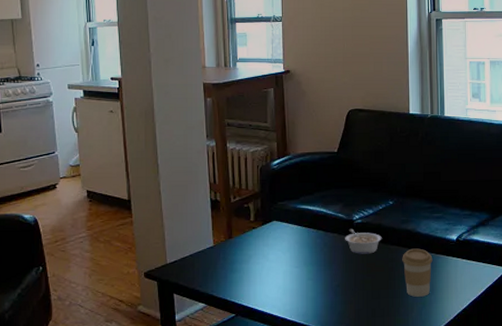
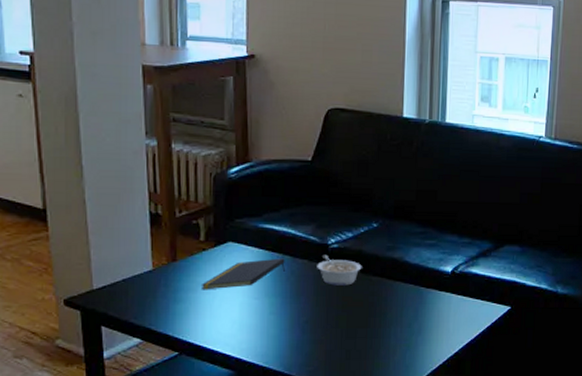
notepad: none [252,233,319,262] -> present [200,258,285,290]
coffee cup: present [402,248,433,297] -> none [385,281,422,337]

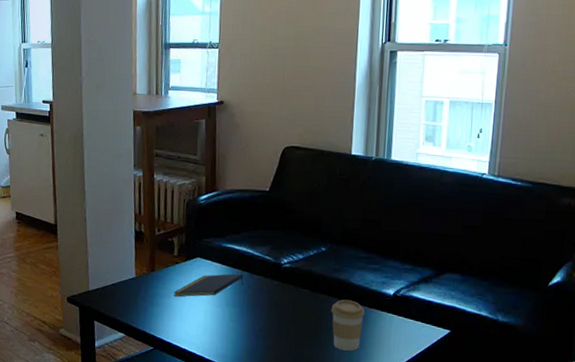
legume: present [317,254,362,286] -> none [271,272,311,301]
coffee cup: none [385,281,422,337] -> present [331,299,365,351]

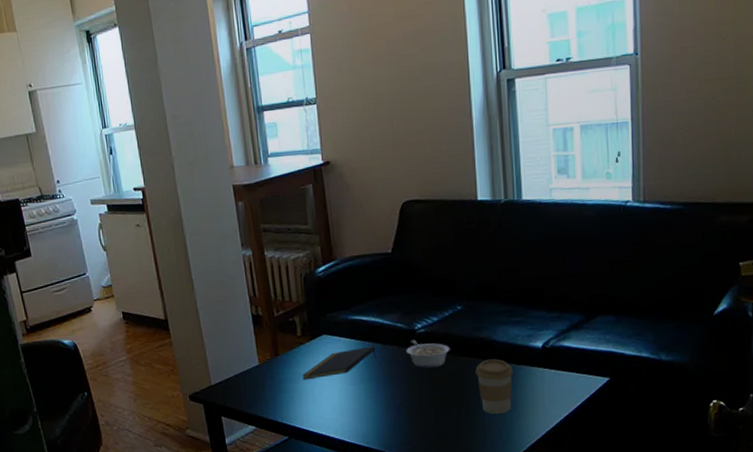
legume: none [271,272,311,301] -> present [406,339,450,368]

